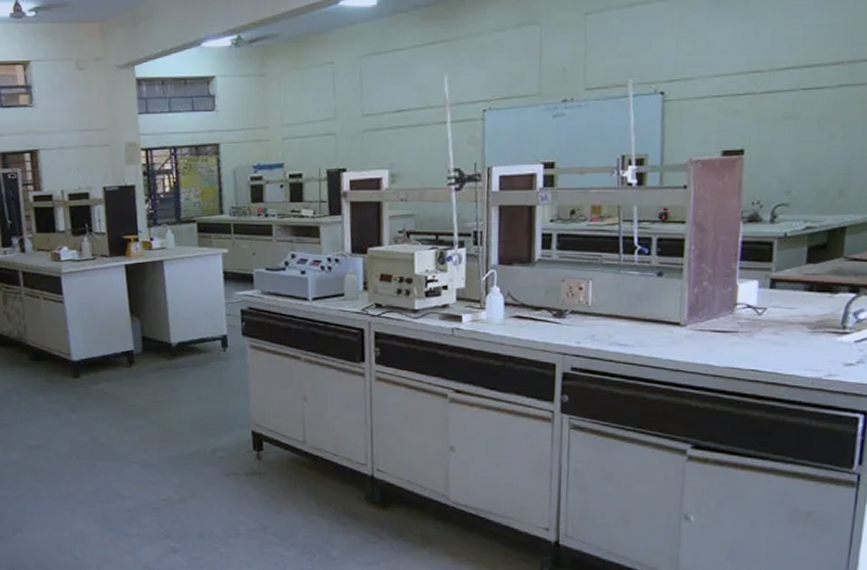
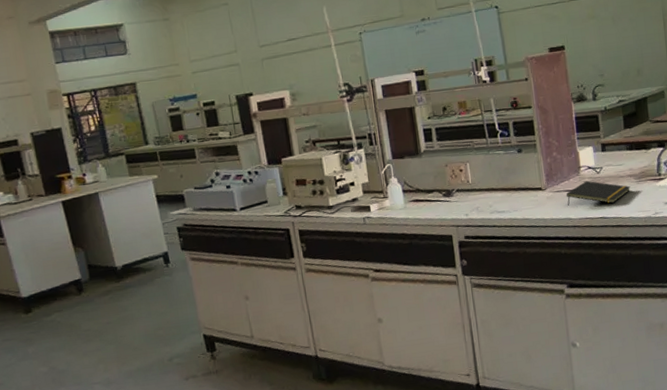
notepad: none [710,322,800,355] -> present [566,180,630,206]

